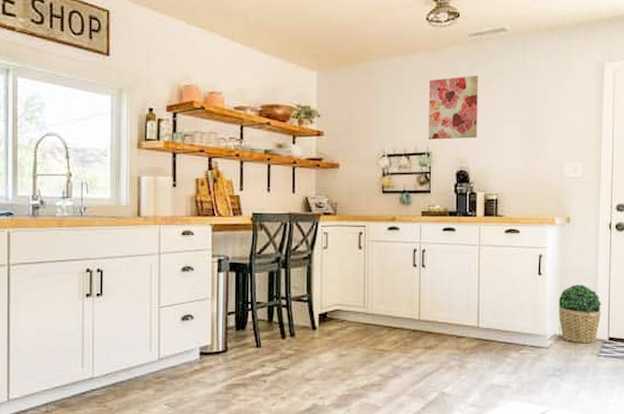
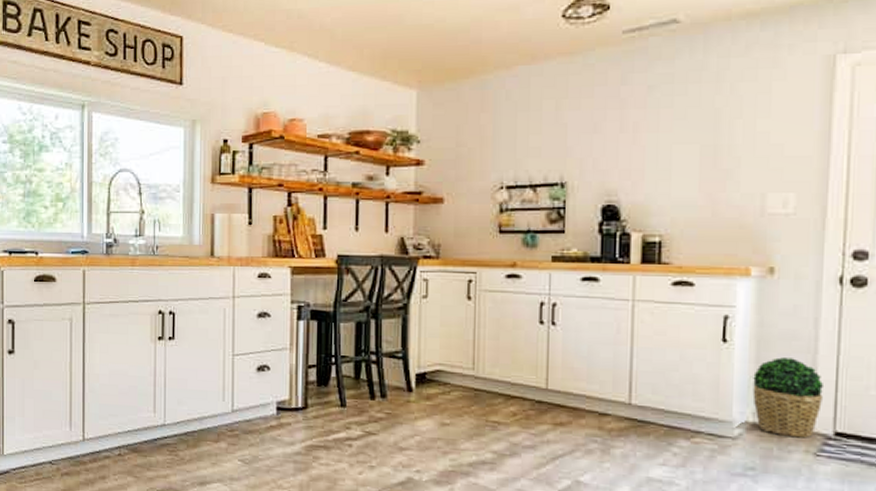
wall art: present [428,75,478,140] -> none [562,82,636,167]

